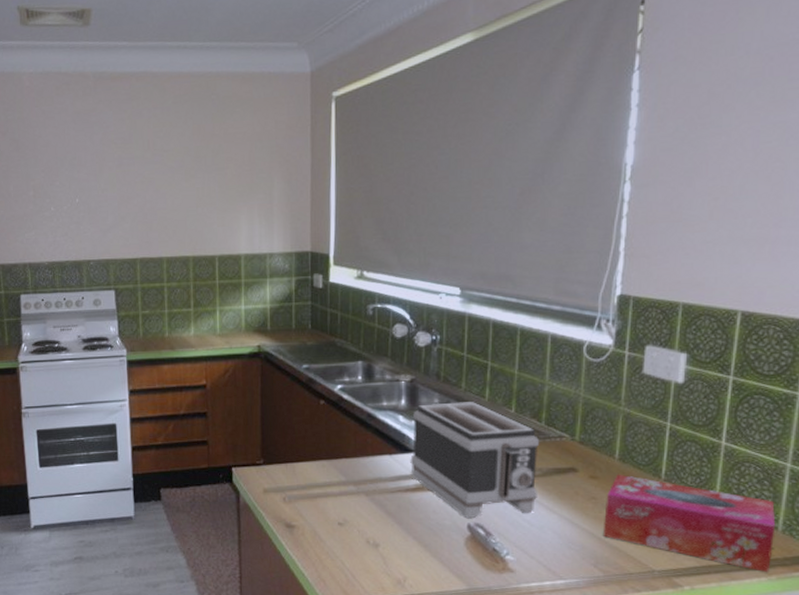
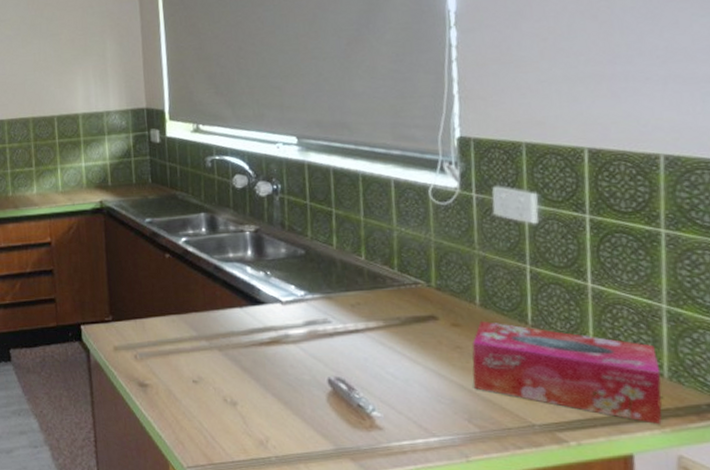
toaster: present [410,402,540,518] -> none [261,250,398,372]

